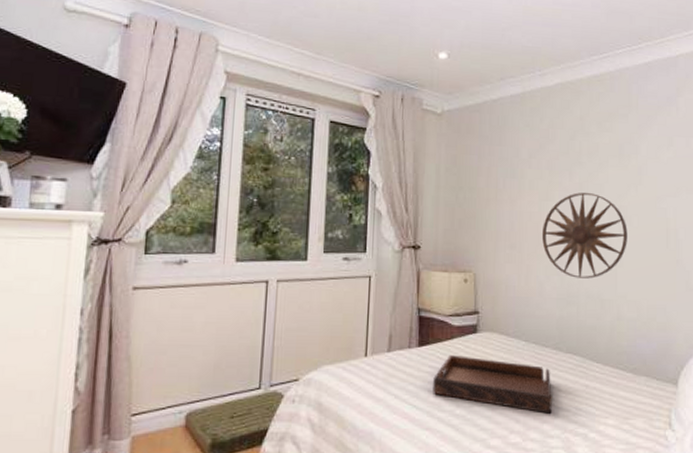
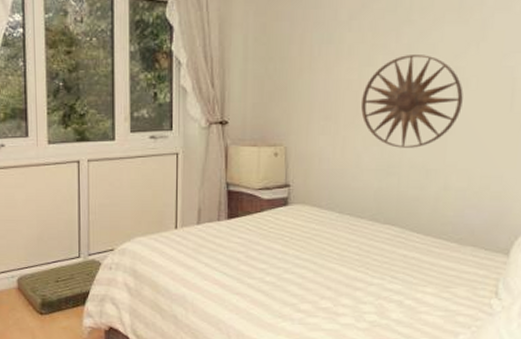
serving tray: present [433,355,552,414] -> none [243,227,367,282]

